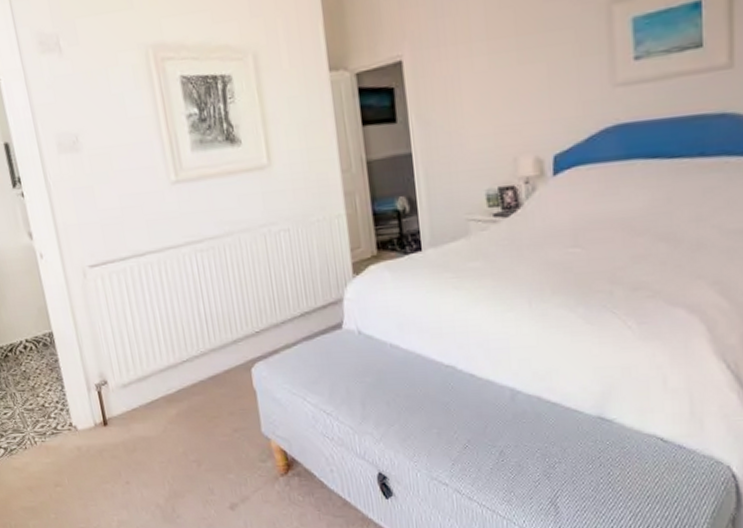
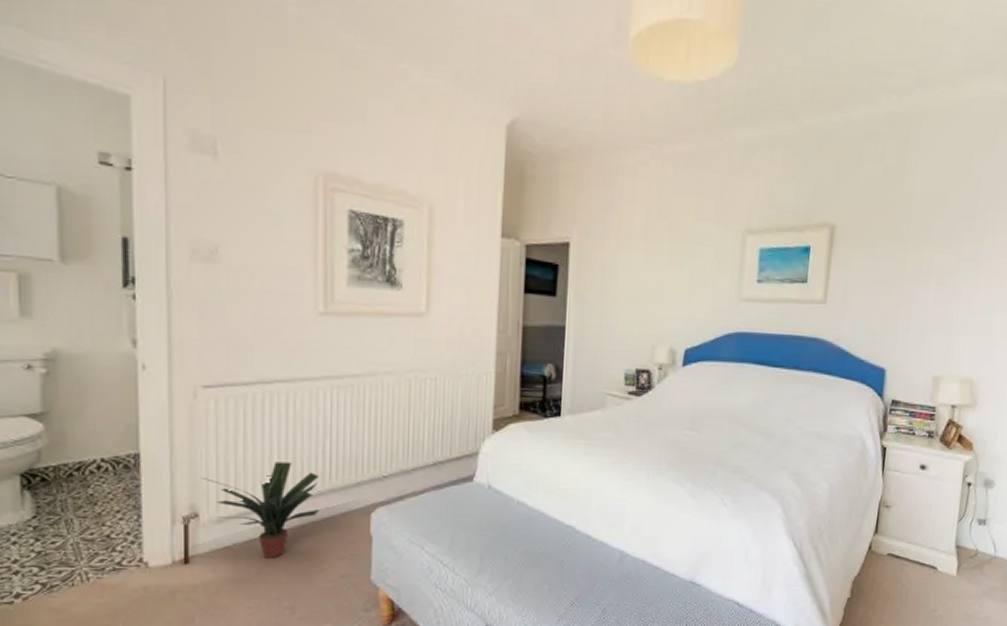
potted plant: none [104,327,205,417] -> present [202,462,319,558]

